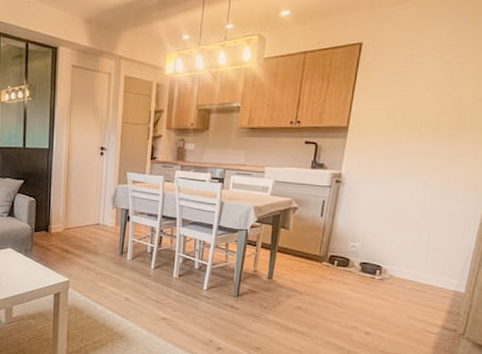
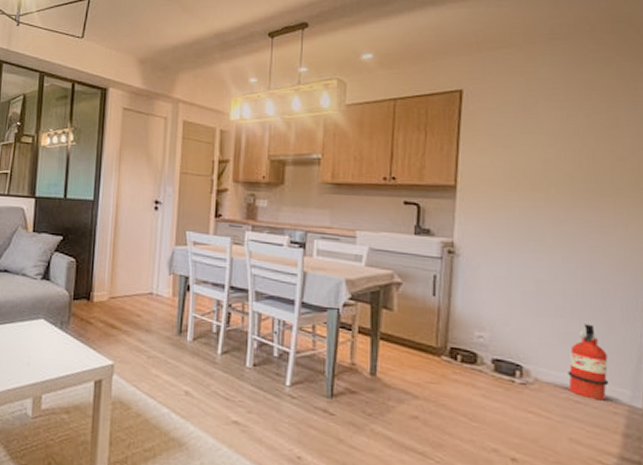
fire extinguisher: none [413,233,445,289] -> present [568,324,609,401]

